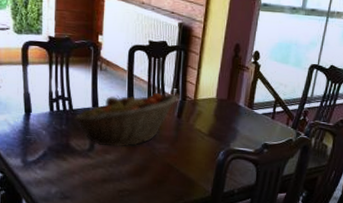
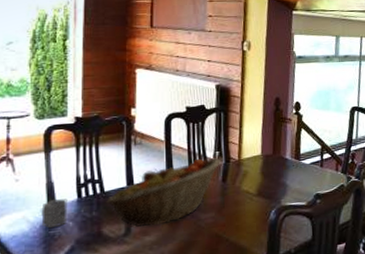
cup: none [19,108,42,134] -> present [40,198,68,229]

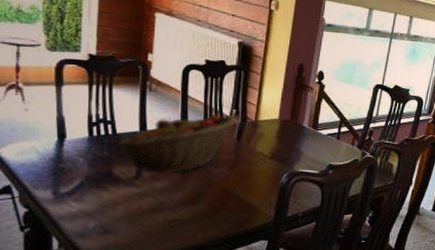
cup: present [40,198,68,229] -> none [50,133,78,162]

